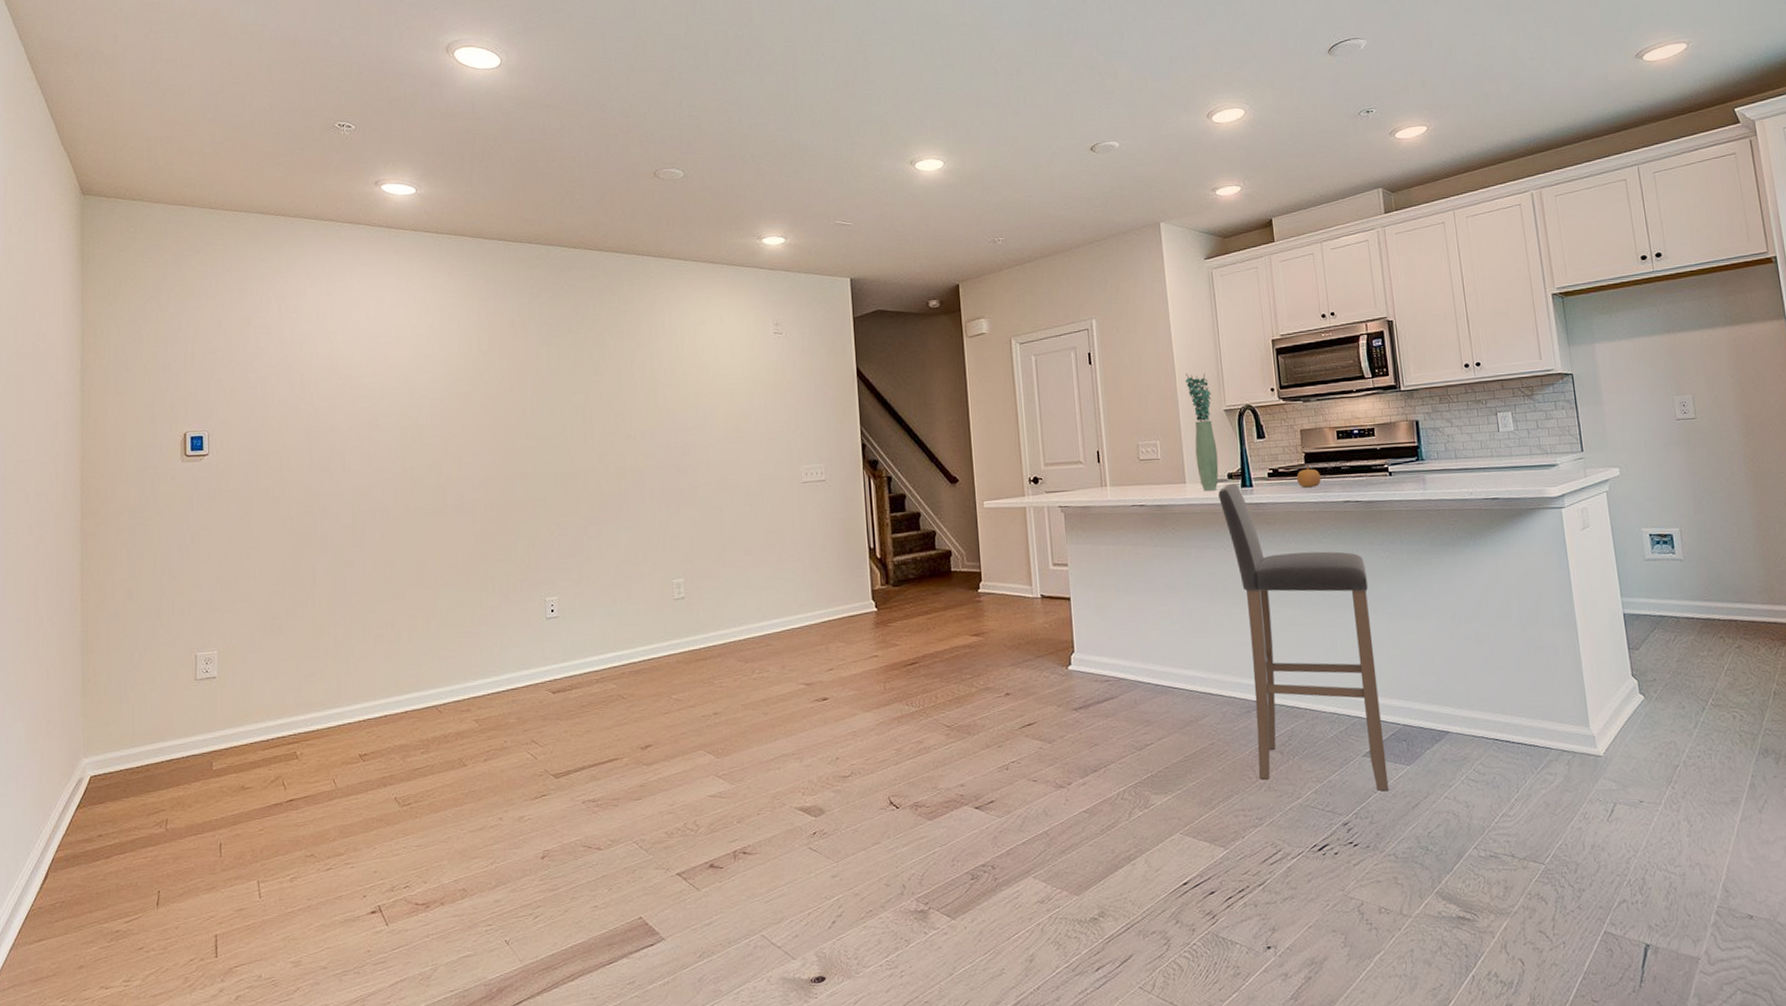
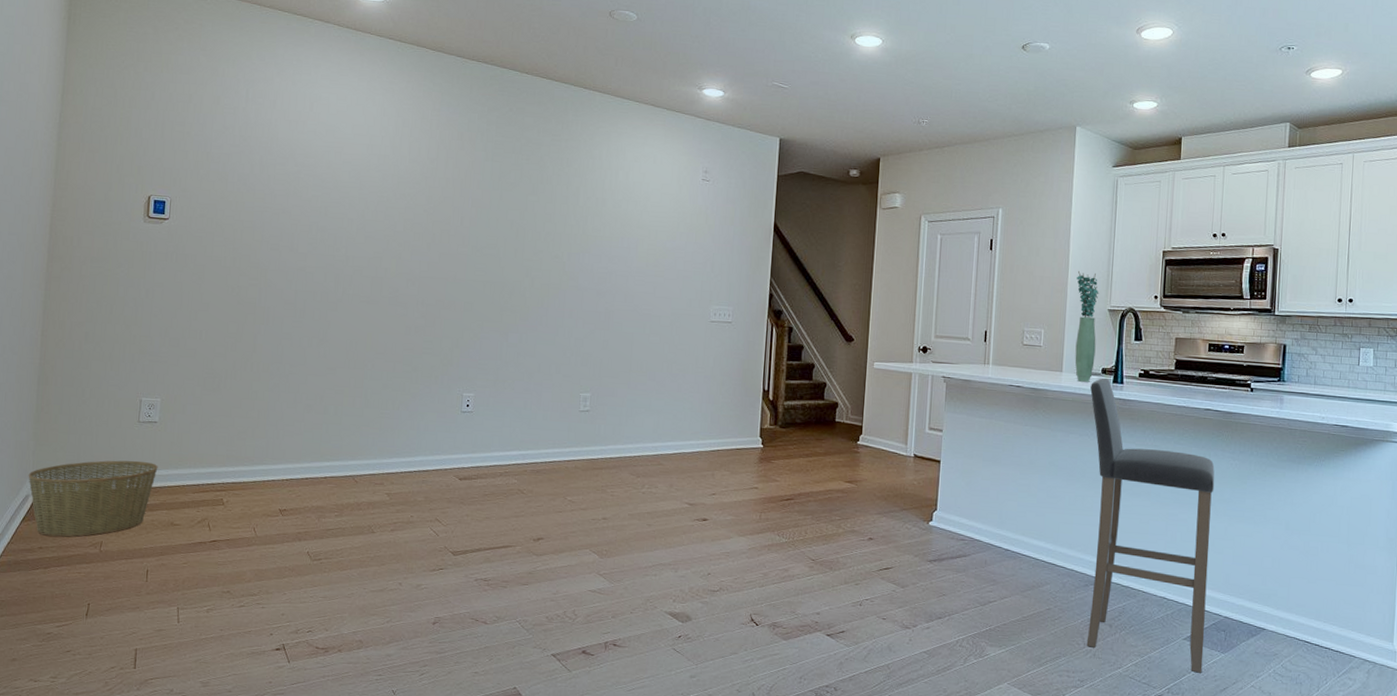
basket: none [79,722,222,821] -> present [28,460,158,537]
fruit: present [1296,465,1321,489] -> none [1164,371,1187,393]

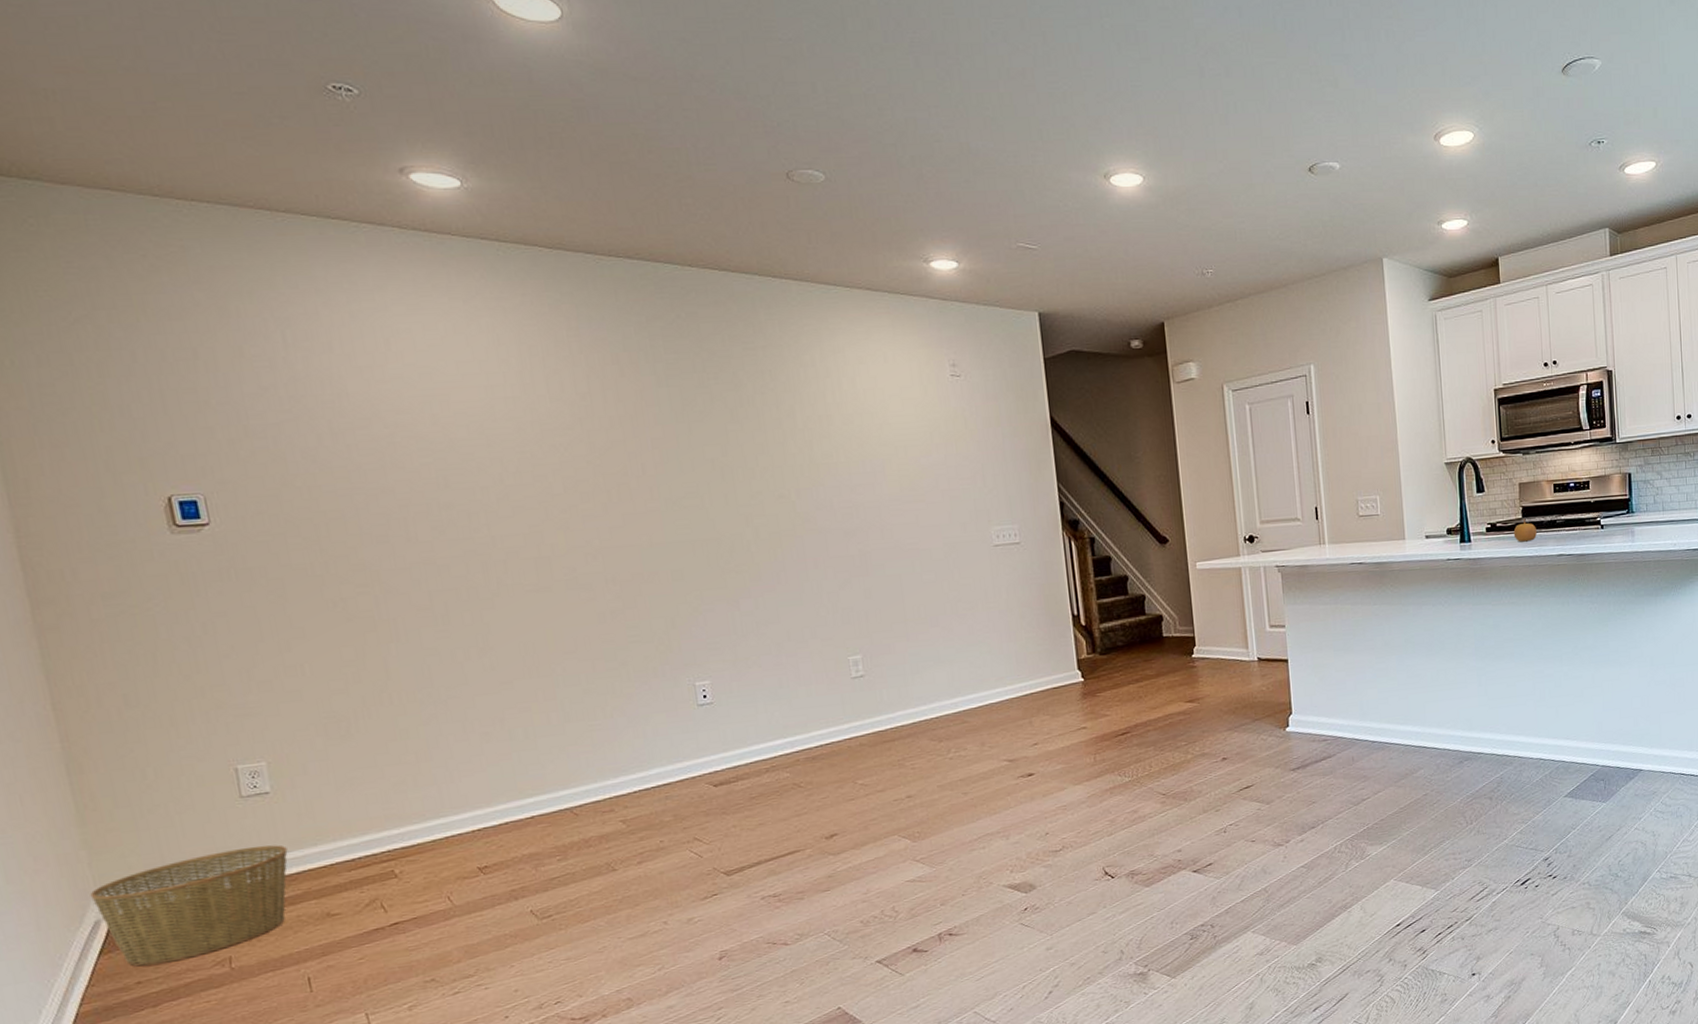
vase: present [1075,270,1099,382] -> none [1406,423,1438,547]
bar stool: present [1086,378,1215,673] -> none [1437,539,1587,828]
fruit: none [1164,371,1187,393] -> present [1513,519,1537,543]

